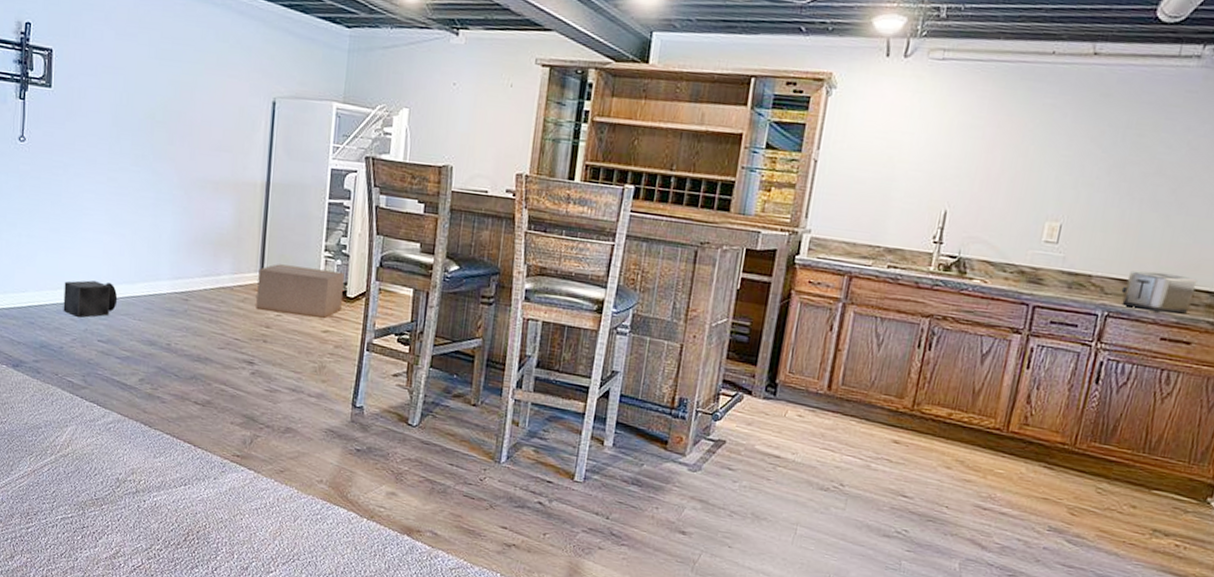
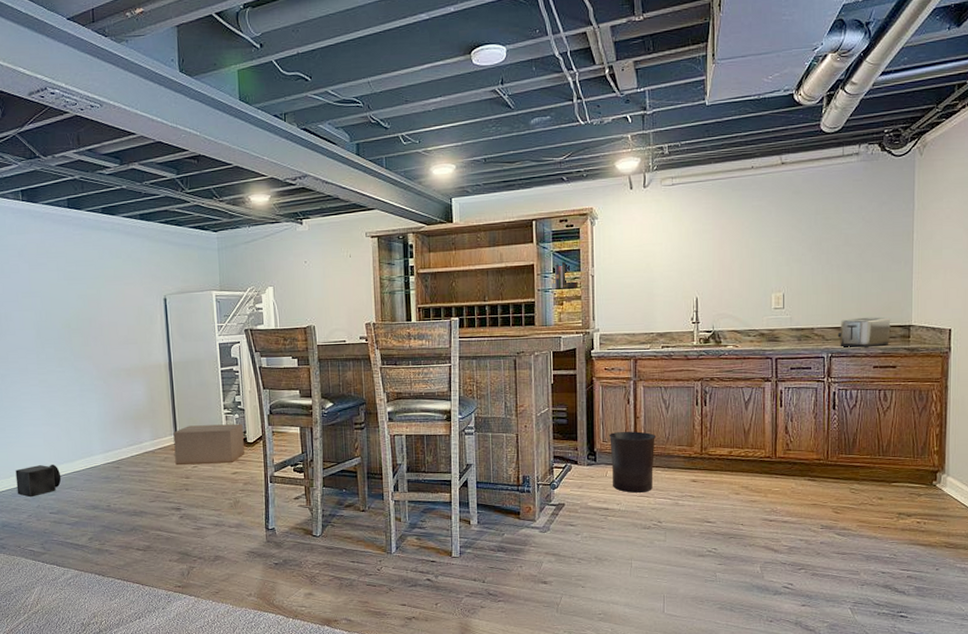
books: none [760,136,796,175] -> present [552,262,579,290]
waste bin: none [791,363,859,446] -> present [608,431,657,493]

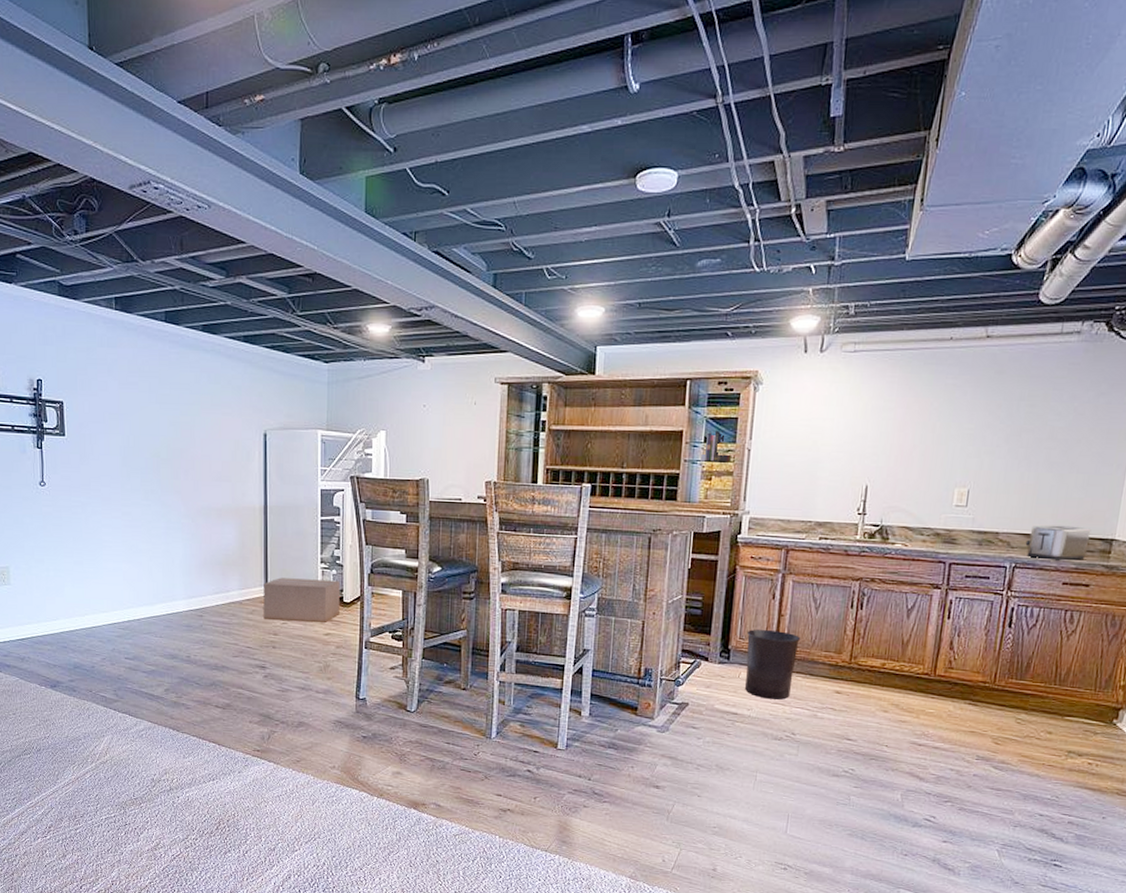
speaker: present [15,465,62,497] -> none [91,605,140,639]

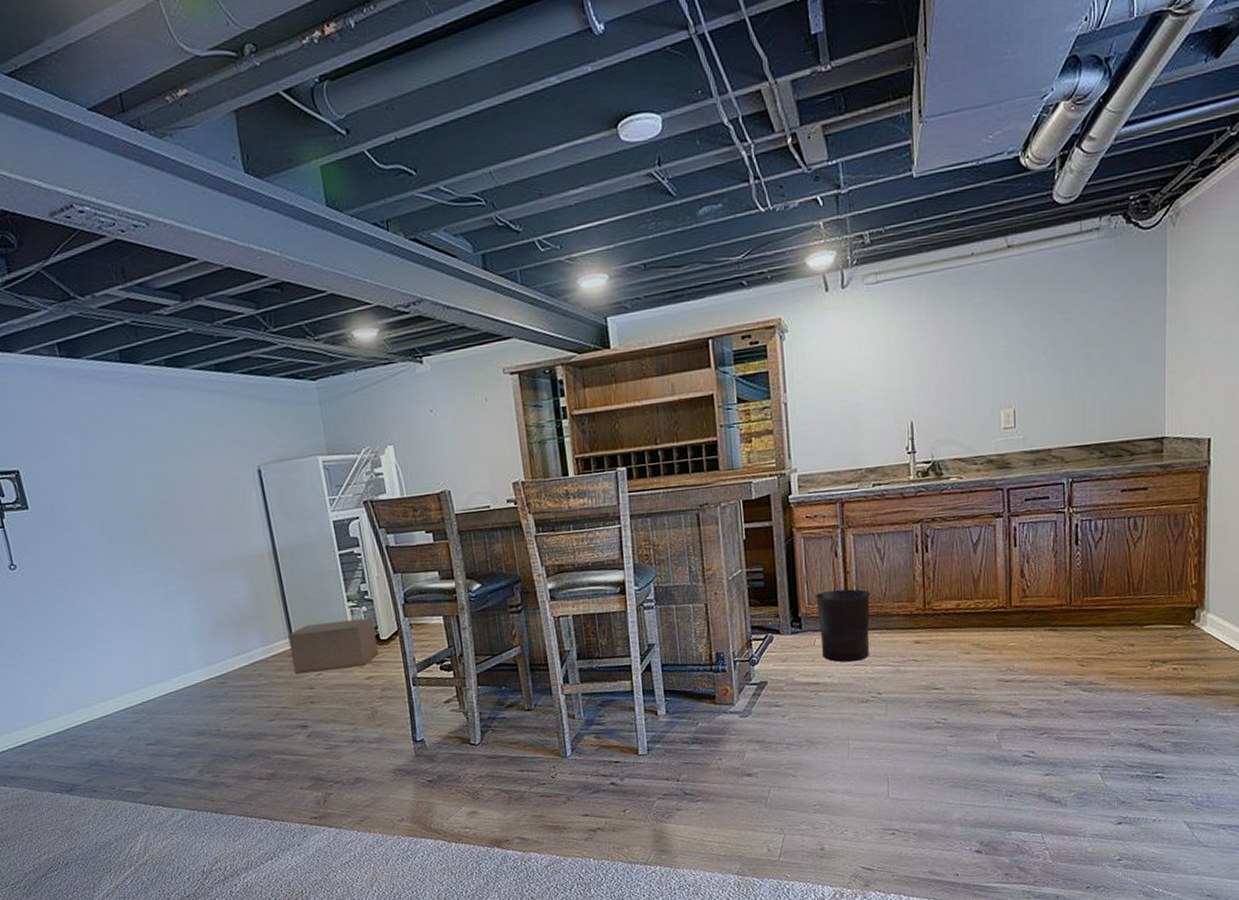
books: present [701,431,732,464] -> none [736,388,769,424]
toaster: present [1025,525,1091,562] -> none [1079,429,1141,470]

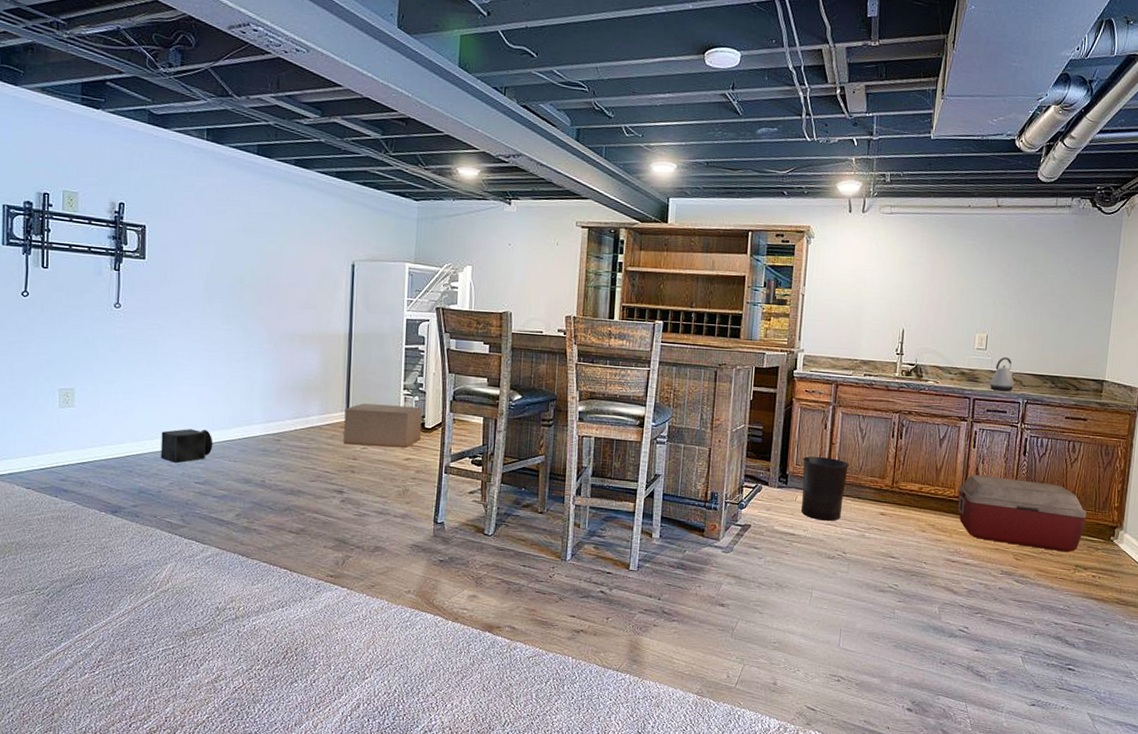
speaker: none [96,686,156,727] -> present [160,429,213,463]
books: none [736,388,769,424] -> present [761,277,788,307]
cooler: none [1003,571,1159,651] -> present [957,474,1087,553]
kettle: none [1024,432,1054,475] -> present [989,357,1014,392]

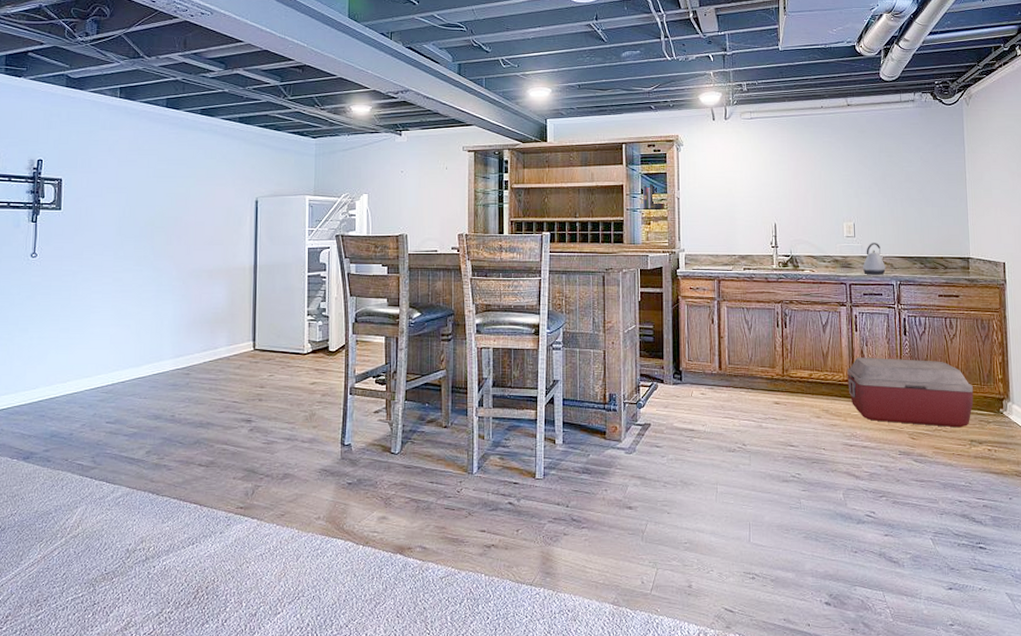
speaker: present [160,429,213,463] -> none [72,369,124,404]
cardboard box: present [343,403,422,449] -> none [250,331,326,374]
waste bin: present [801,456,850,521] -> none [694,351,740,414]

